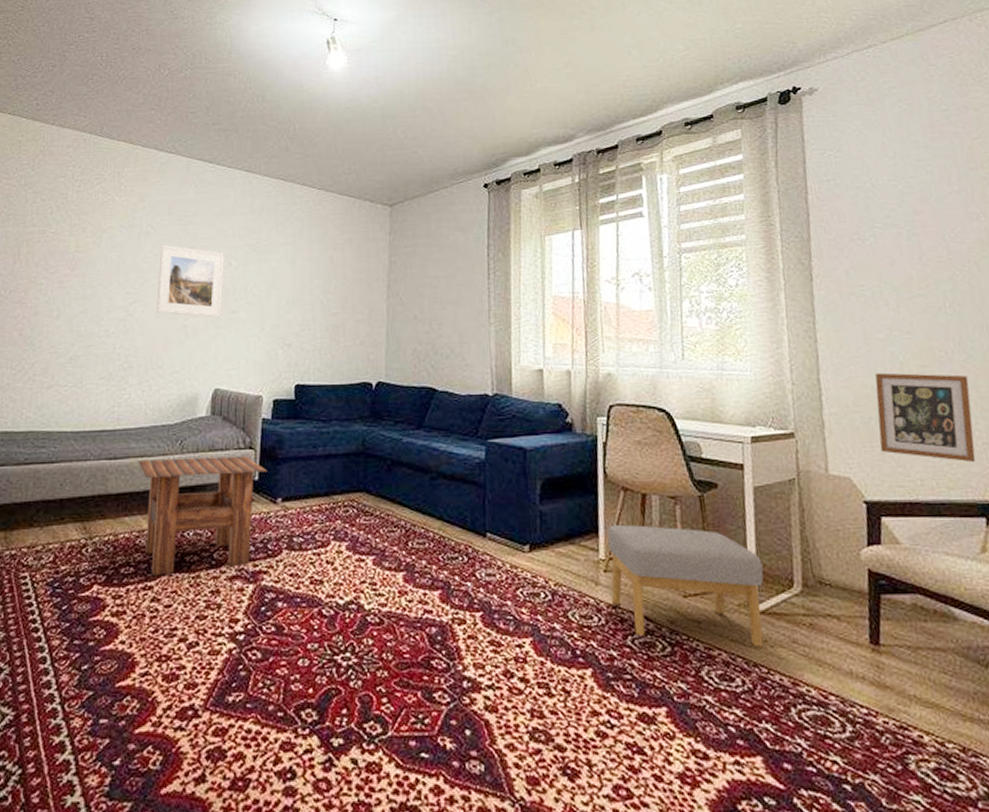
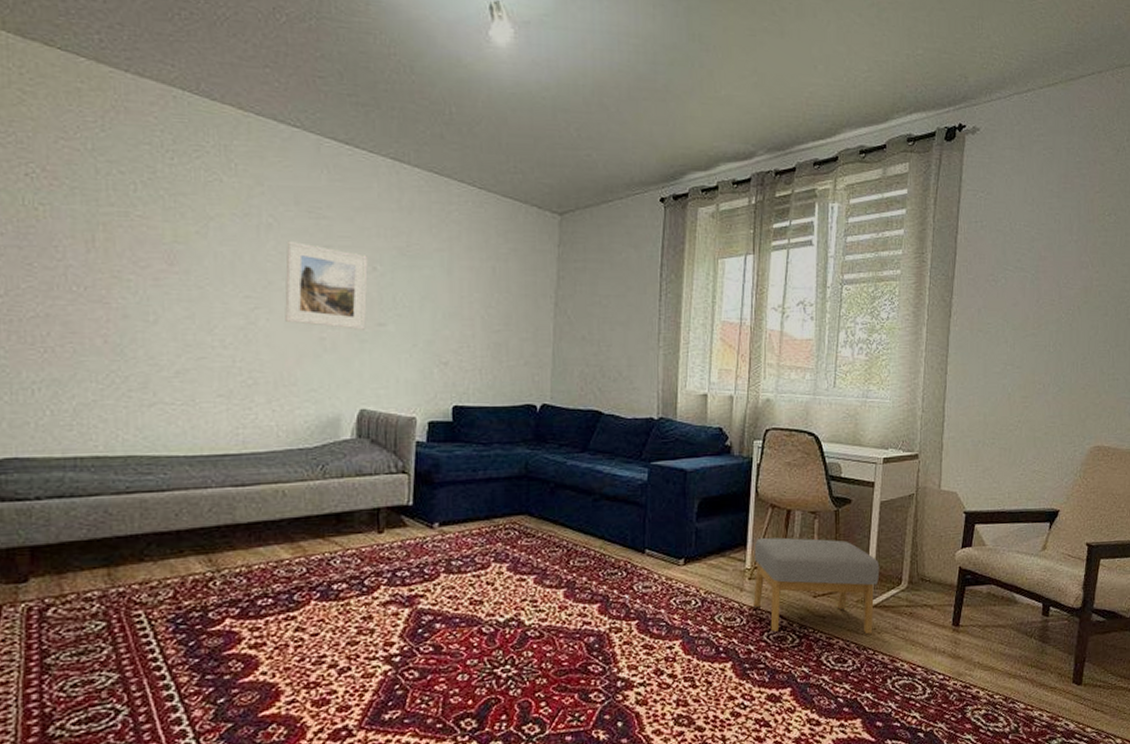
side table: present [138,456,268,576] -> none [271,480,424,606]
picture frame: present [875,372,976,463] -> none [983,402,1056,479]

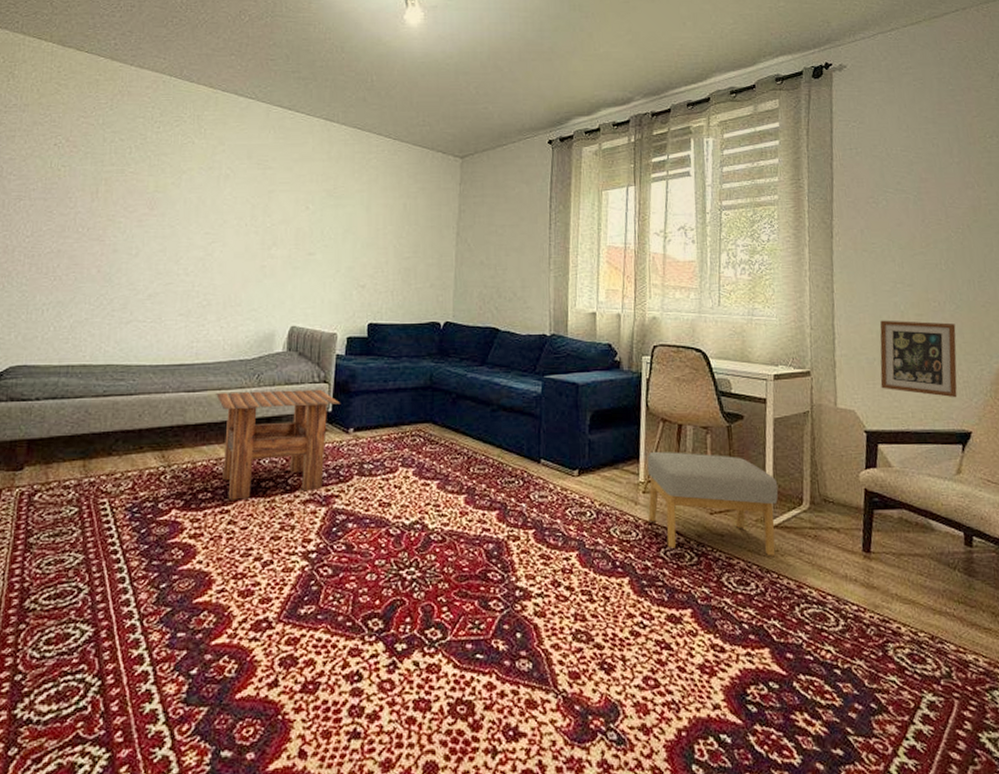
side table: none [271,480,424,606] -> present [216,389,341,500]
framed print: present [285,240,368,330] -> none [235,187,302,259]
picture frame: none [983,402,1056,479] -> present [880,320,958,398]

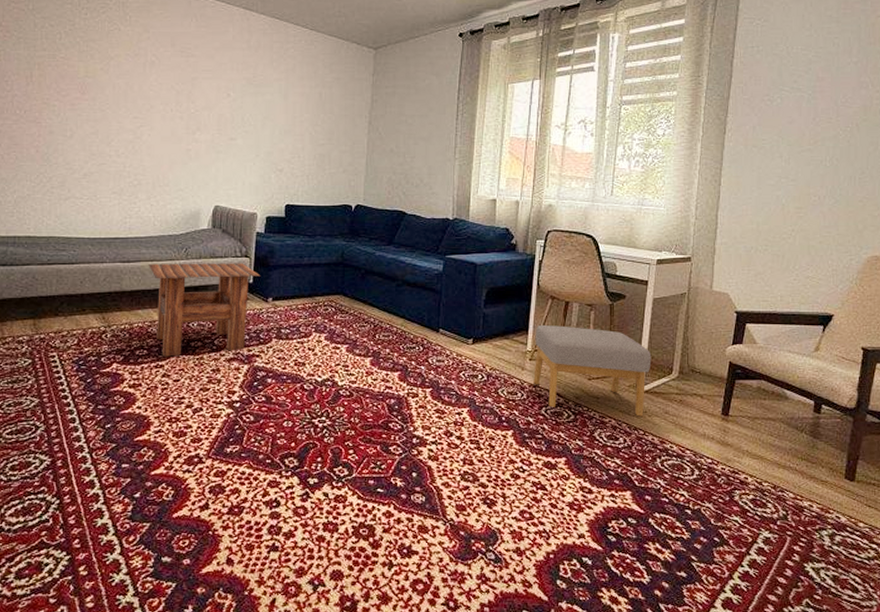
picture frame: present [880,320,958,398] -> none [755,212,832,285]

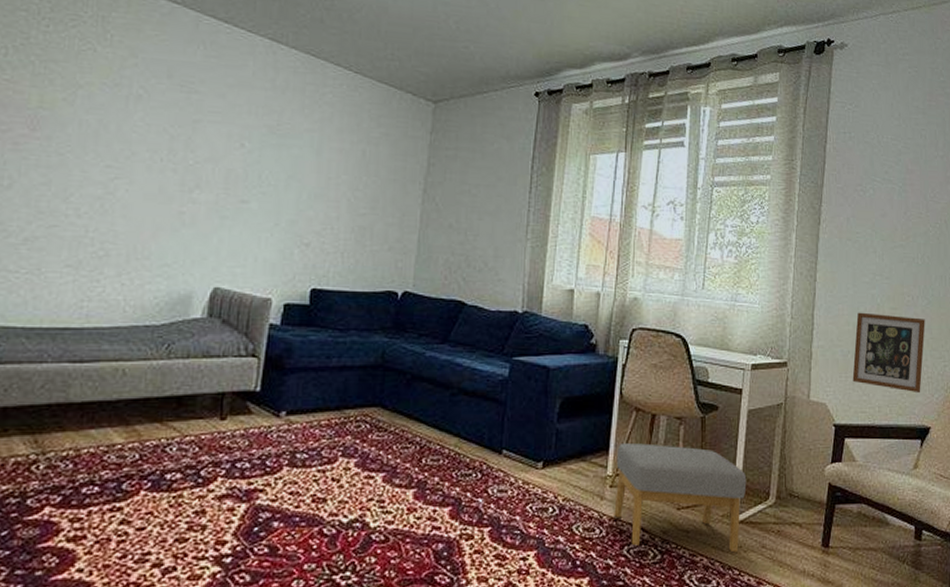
side table: present [148,263,261,357] -> none [111,364,272,496]
picture frame: none [755,212,832,285] -> present [852,312,925,394]

